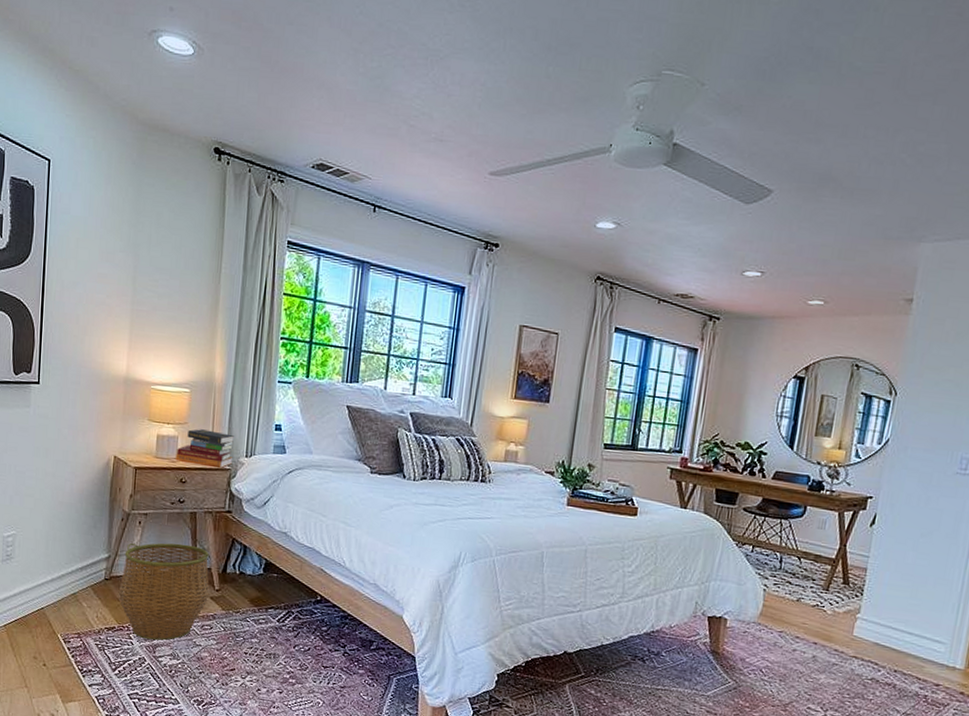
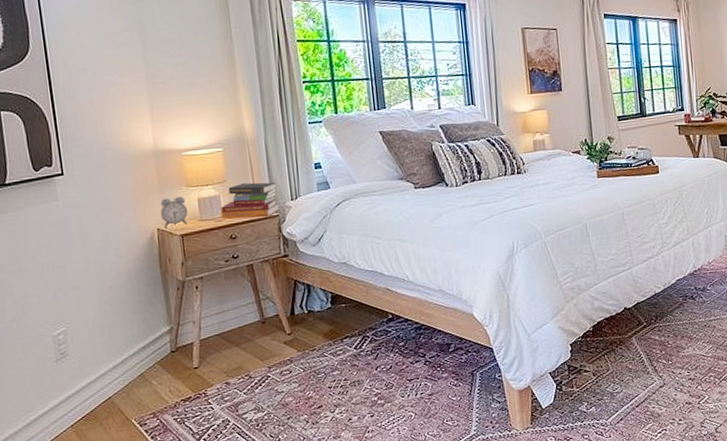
basket: present [118,543,210,641] -> none [187,297,282,400]
alarm clock: none [120,427,146,458] -> present [160,196,188,228]

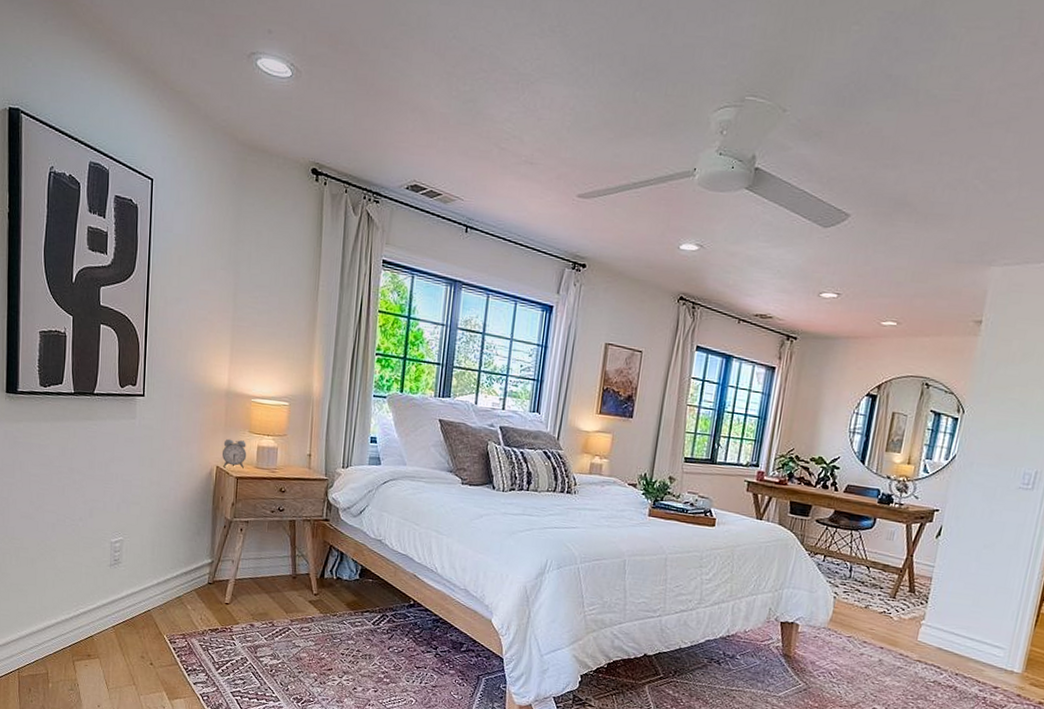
books: present [220,182,279,219] -> none [275,441,331,479]

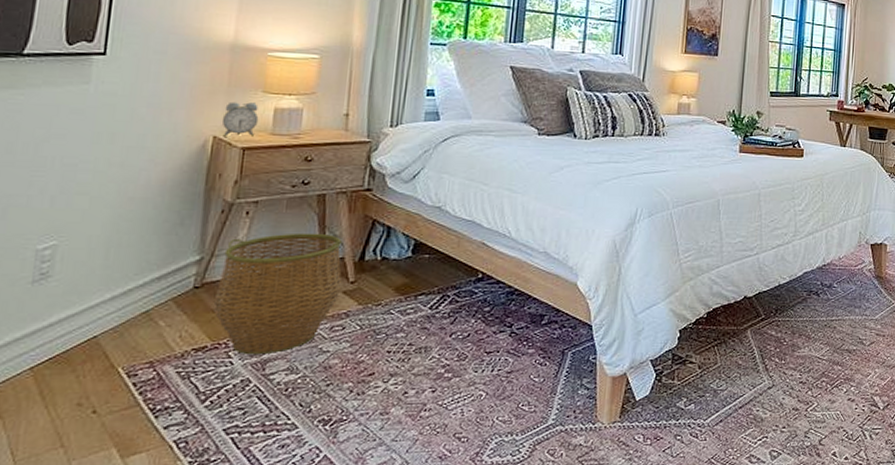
basket: none [221,549,308,642] -> present [213,233,342,355]

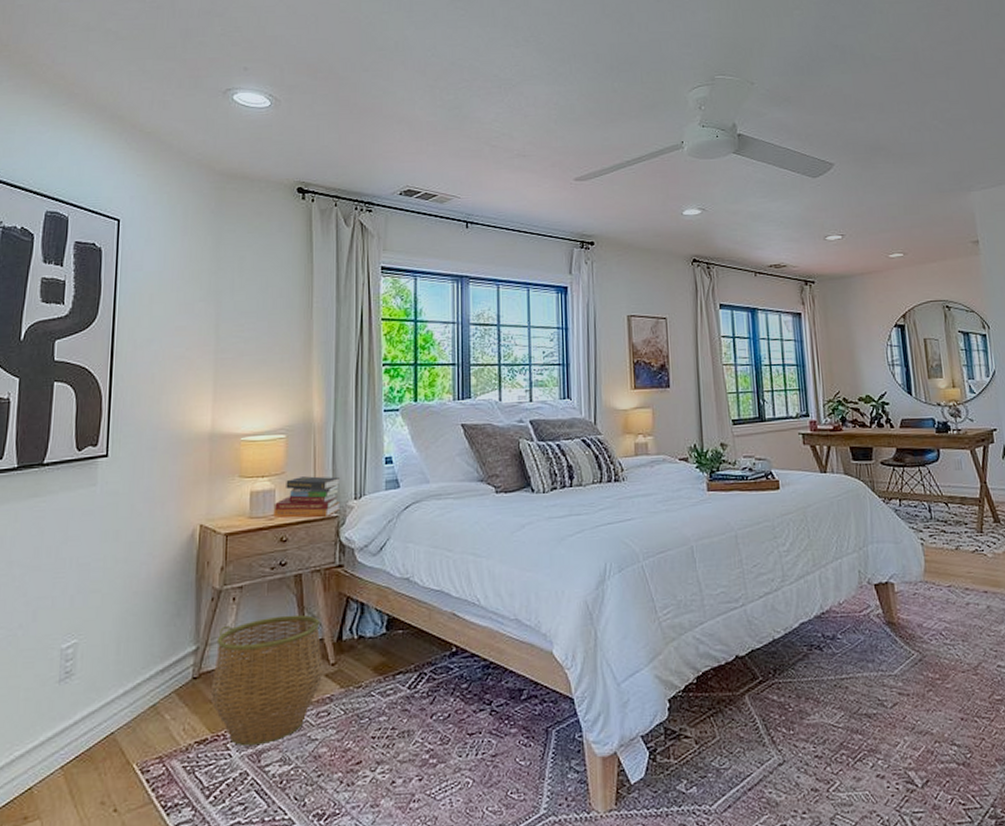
alarm clock: present [223,101,259,137] -> none [207,488,238,524]
books: none [299,99,376,142] -> present [273,476,341,518]

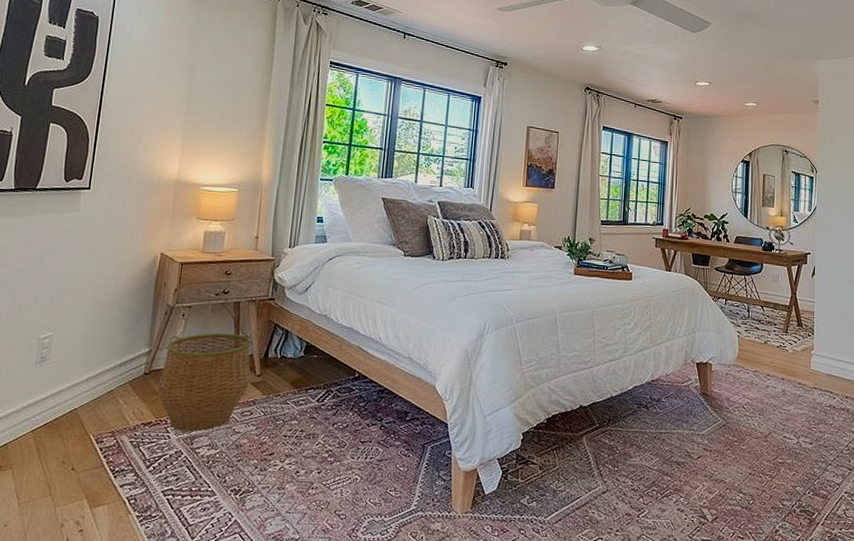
books: present [273,476,341,518] -> none [221,224,278,260]

